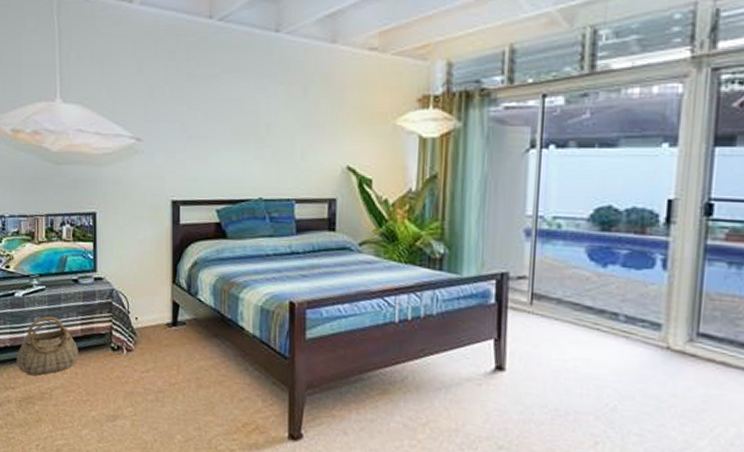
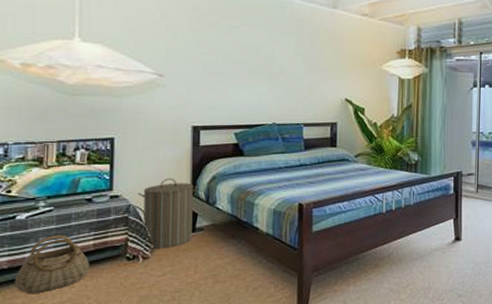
laundry hamper: none [120,261,179,342] -> present [138,178,198,249]

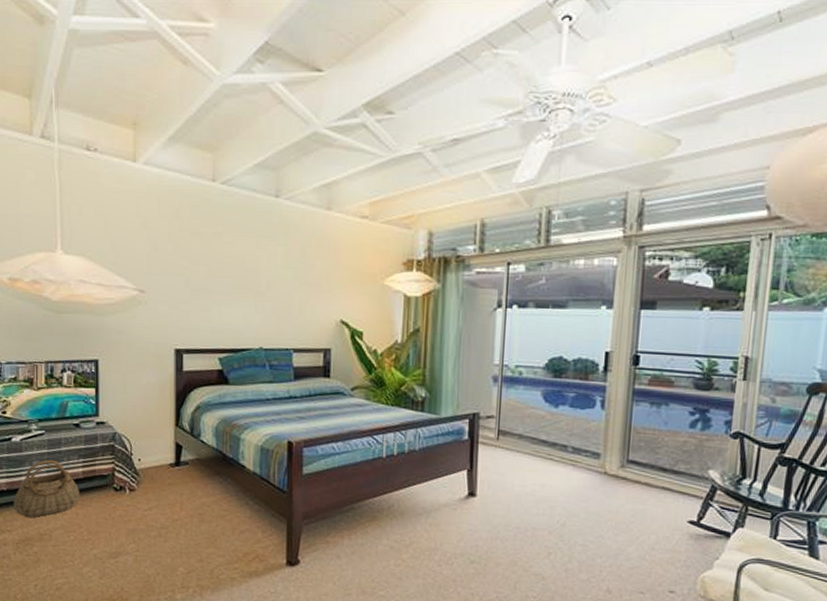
laundry hamper: present [138,178,198,249] -> none [123,405,182,482]

